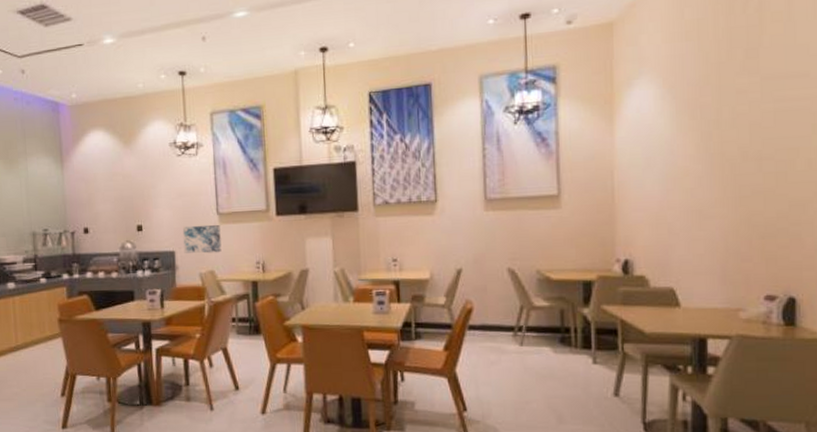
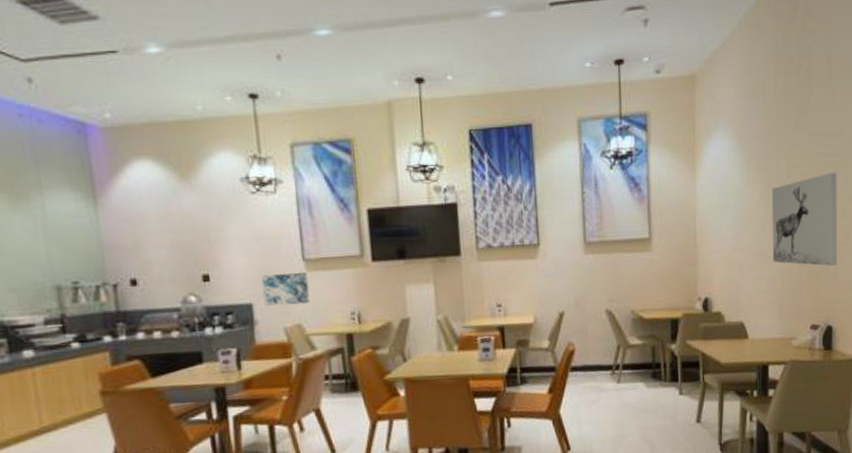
wall art: none [710,118,803,228] -> present [771,172,838,267]

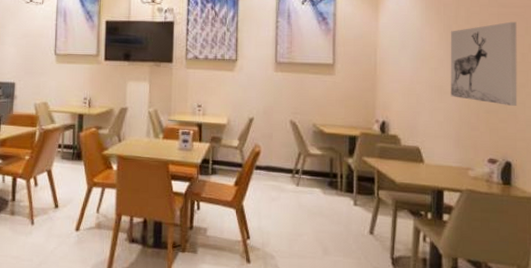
wall art: present [260,272,310,306] -> none [23,62,56,88]

